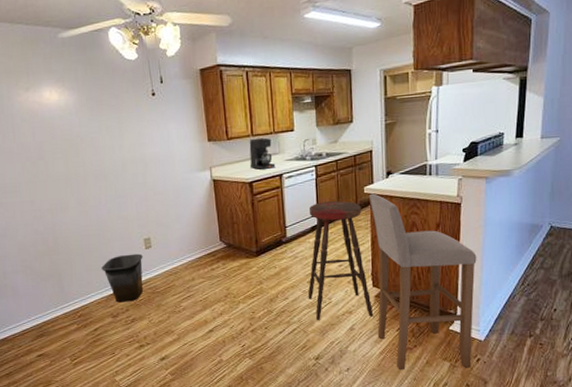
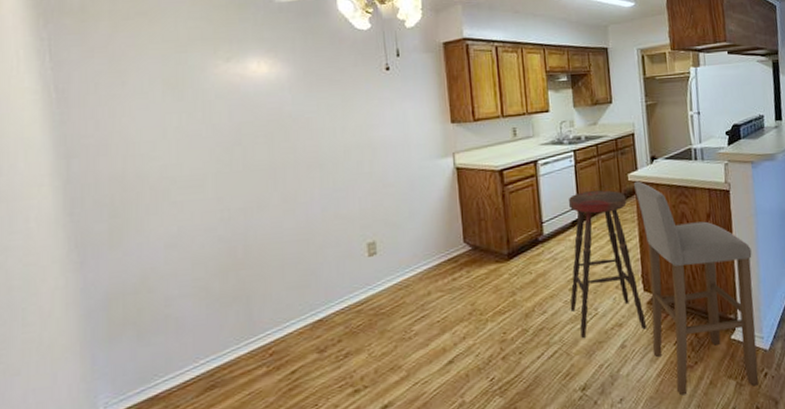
waste bin: present [101,253,143,303] -> none [308,263,365,331]
coffee maker: present [249,137,276,170] -> none [499,119,530,156]

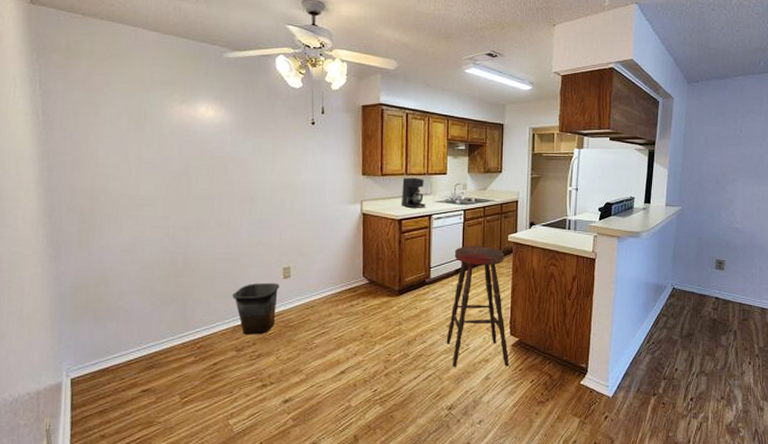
waste bin: none [308,263,365,331] -> present [232,283,280,335]
coffee maker: none [499,119,530,156] -> present [402,177,426,209]
bar stool: present [634,181,759,395] -> none [512,242,608,425]

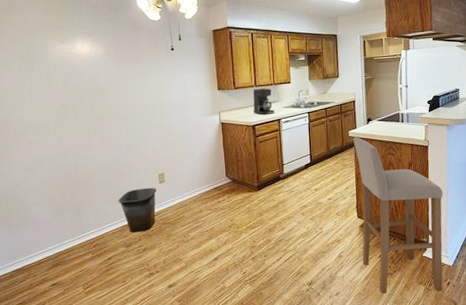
bar stool: present [446,246,509,367] -> none [302,142,358,248]
bar stool: none [512,242,608,425] -> present [353,137,443,293]

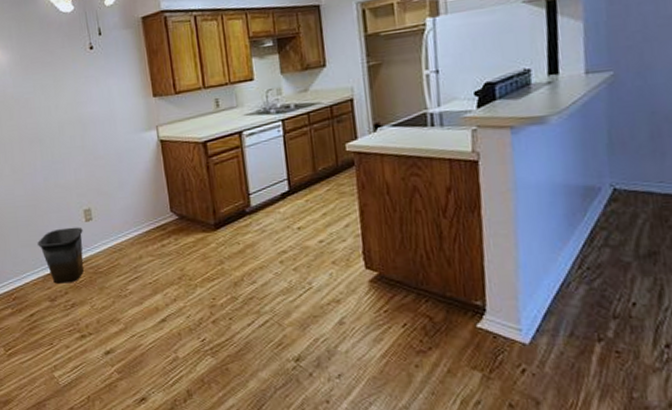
coffee maker: present [253,88,275,116] -> none [201,89,234,128]
bar stool: present [353,137,443,293] -> none [353,151,514,382]

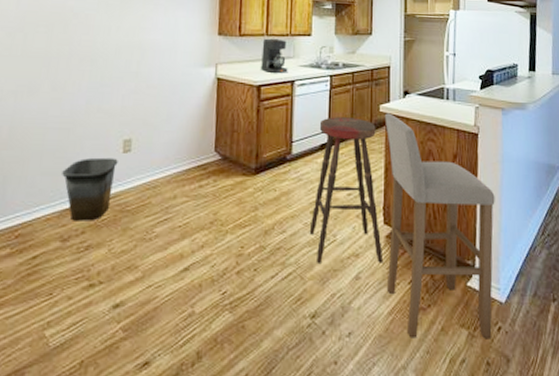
coffee maker: none [201,89,234,128] -> present [261,38,288,74]
bar stool: none [277,161,368,310] -> present [309,117,382,263]
bar stool: none [353,151,514,382] -> present [385,113,495,339]

